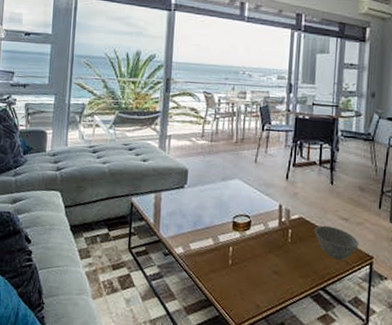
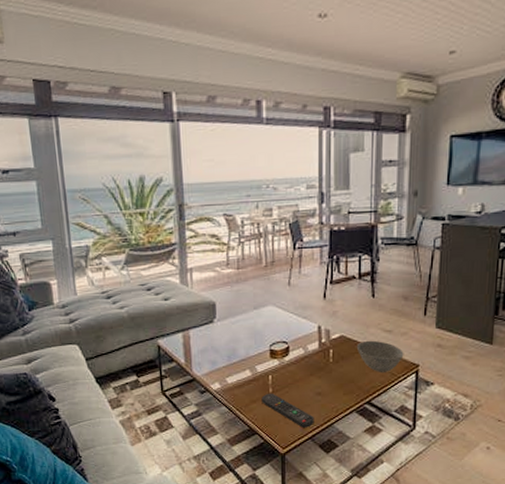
remote control: none [220,264,270,306] -> present [261,393,314,428]

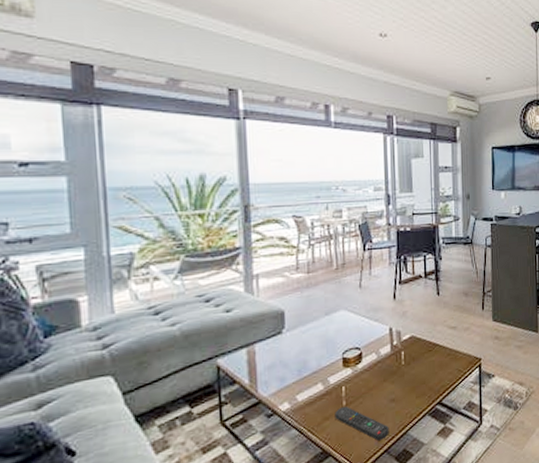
bowl: present [356,340,404,372] -> none [426,338,468,370]

